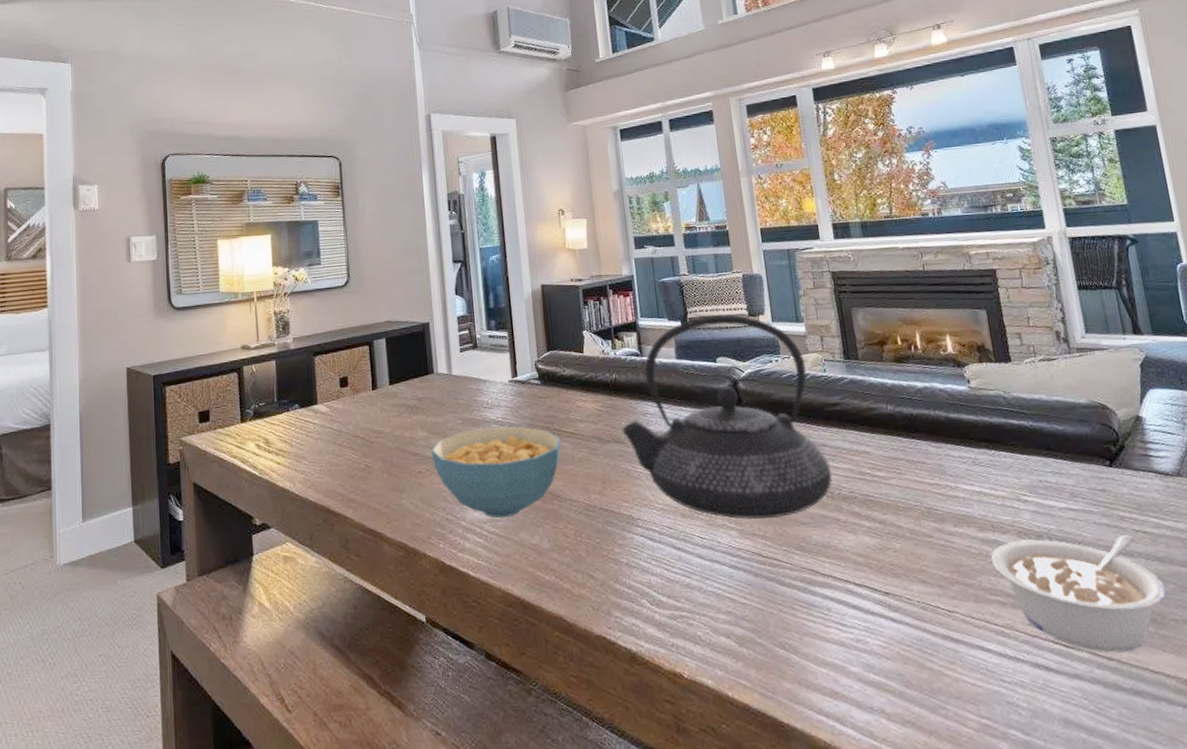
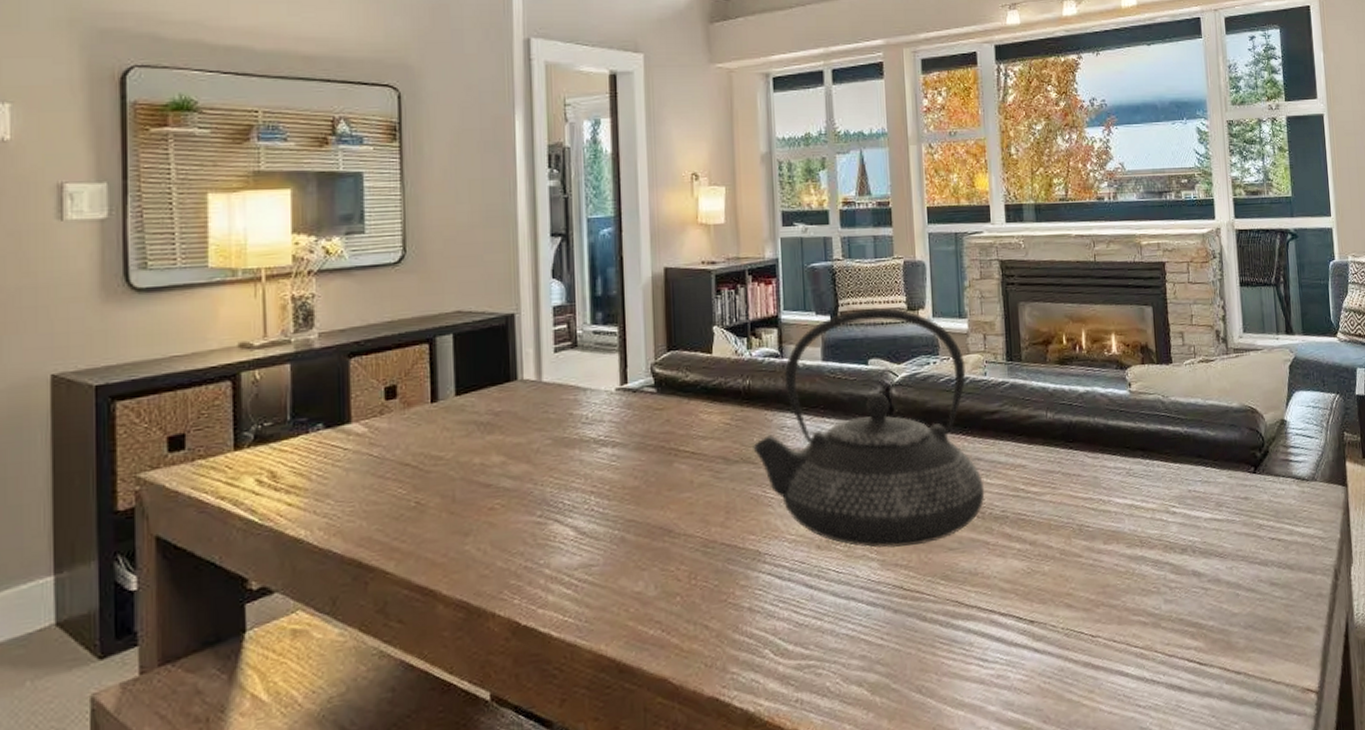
cereal bowl: present [431,426,561,518] -> none [508,445,678,562]
legume: present [991,535,1168,653] -> none [1136,544,1294,667]

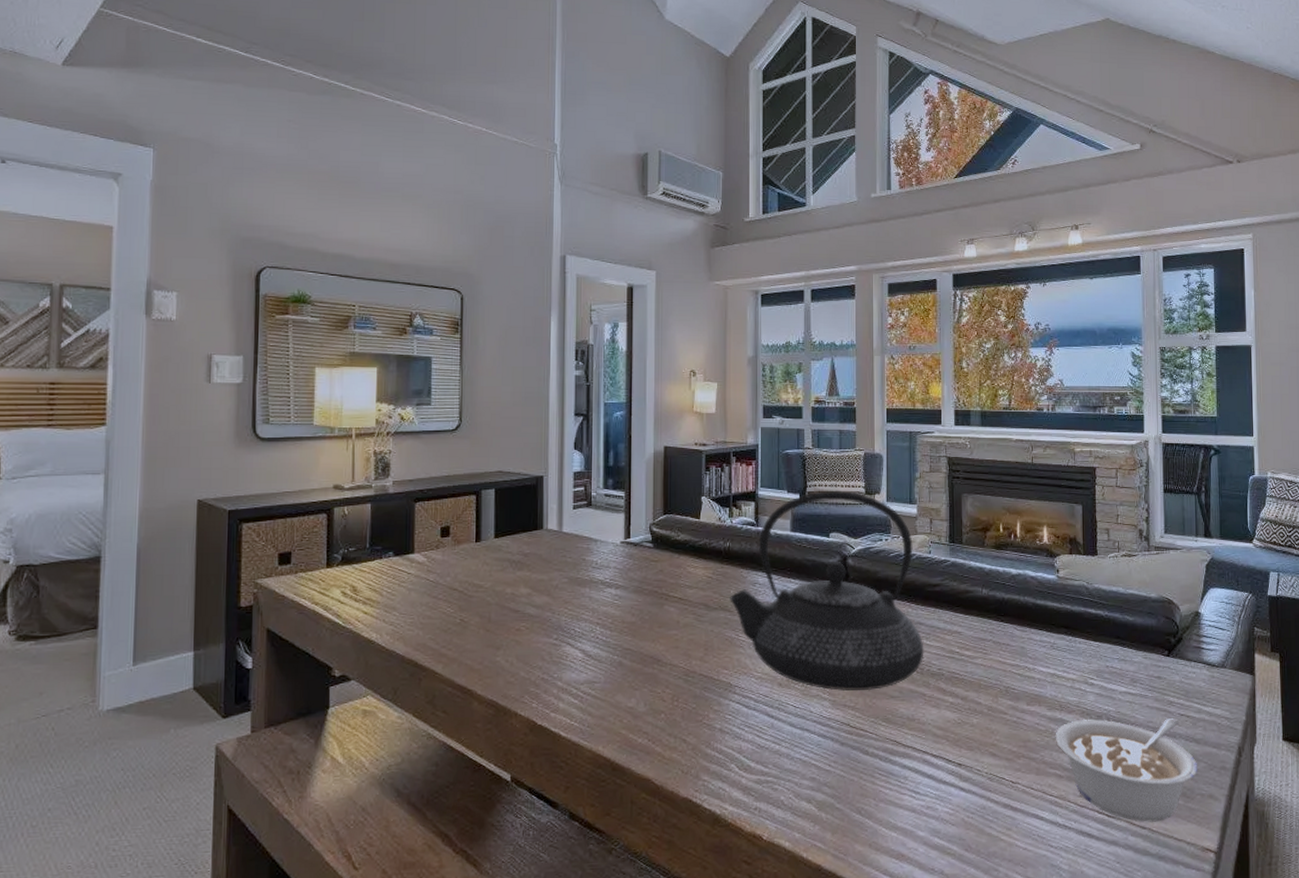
legume: none [1136,544,1294,667] -> present [1055,718,1198,822]

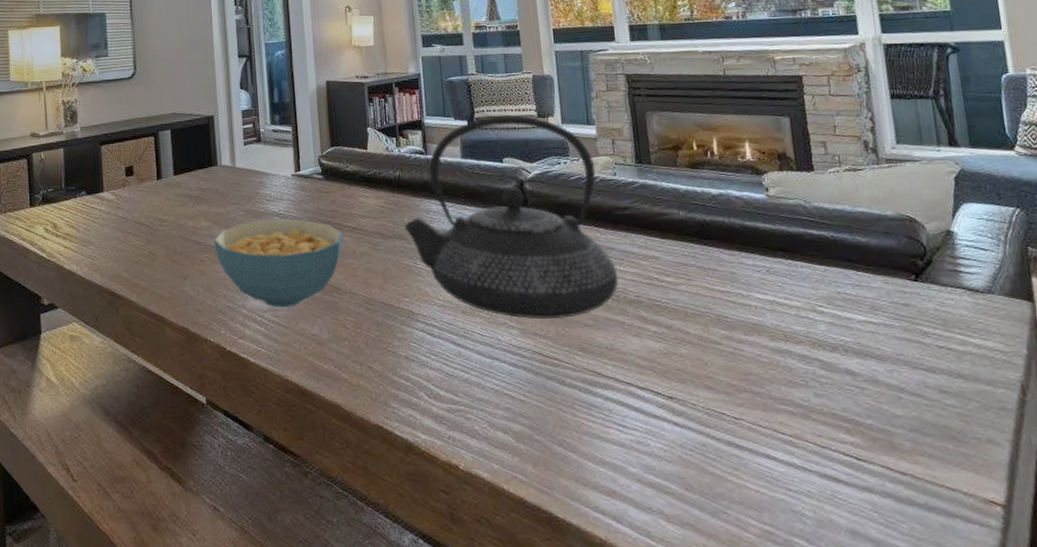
cereal bowl: none [532,587,667,680] -> present [213,219,343,308]
legume: present [1055,718,1198,822] -> none [781,351,970,468]

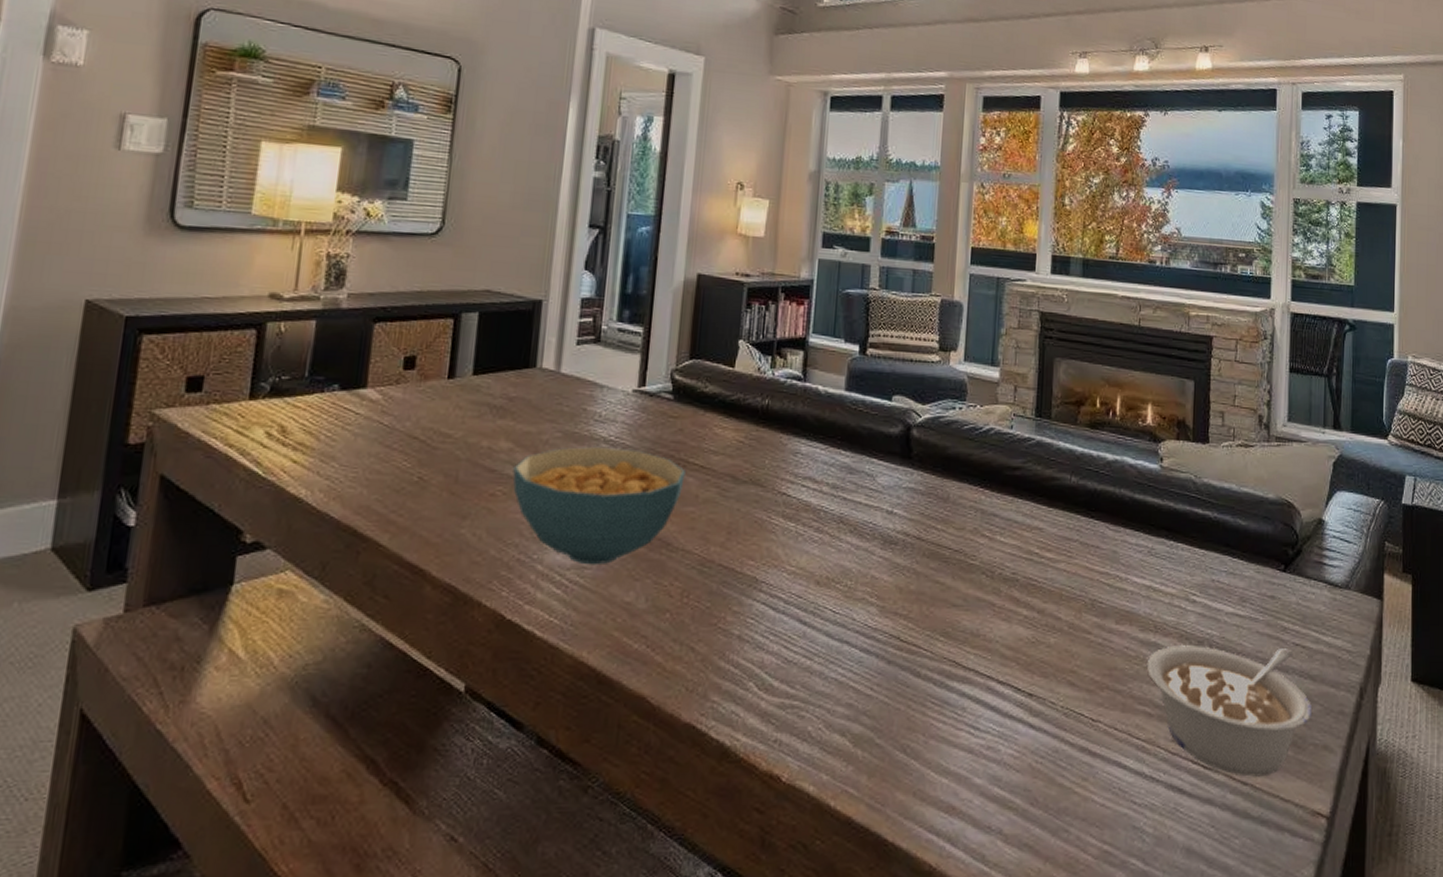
teapot: present [404,114,619,319] -> none [763,342,997,597]
legume: none [781,351,970,468] -> present [1146,645,1313,777]

